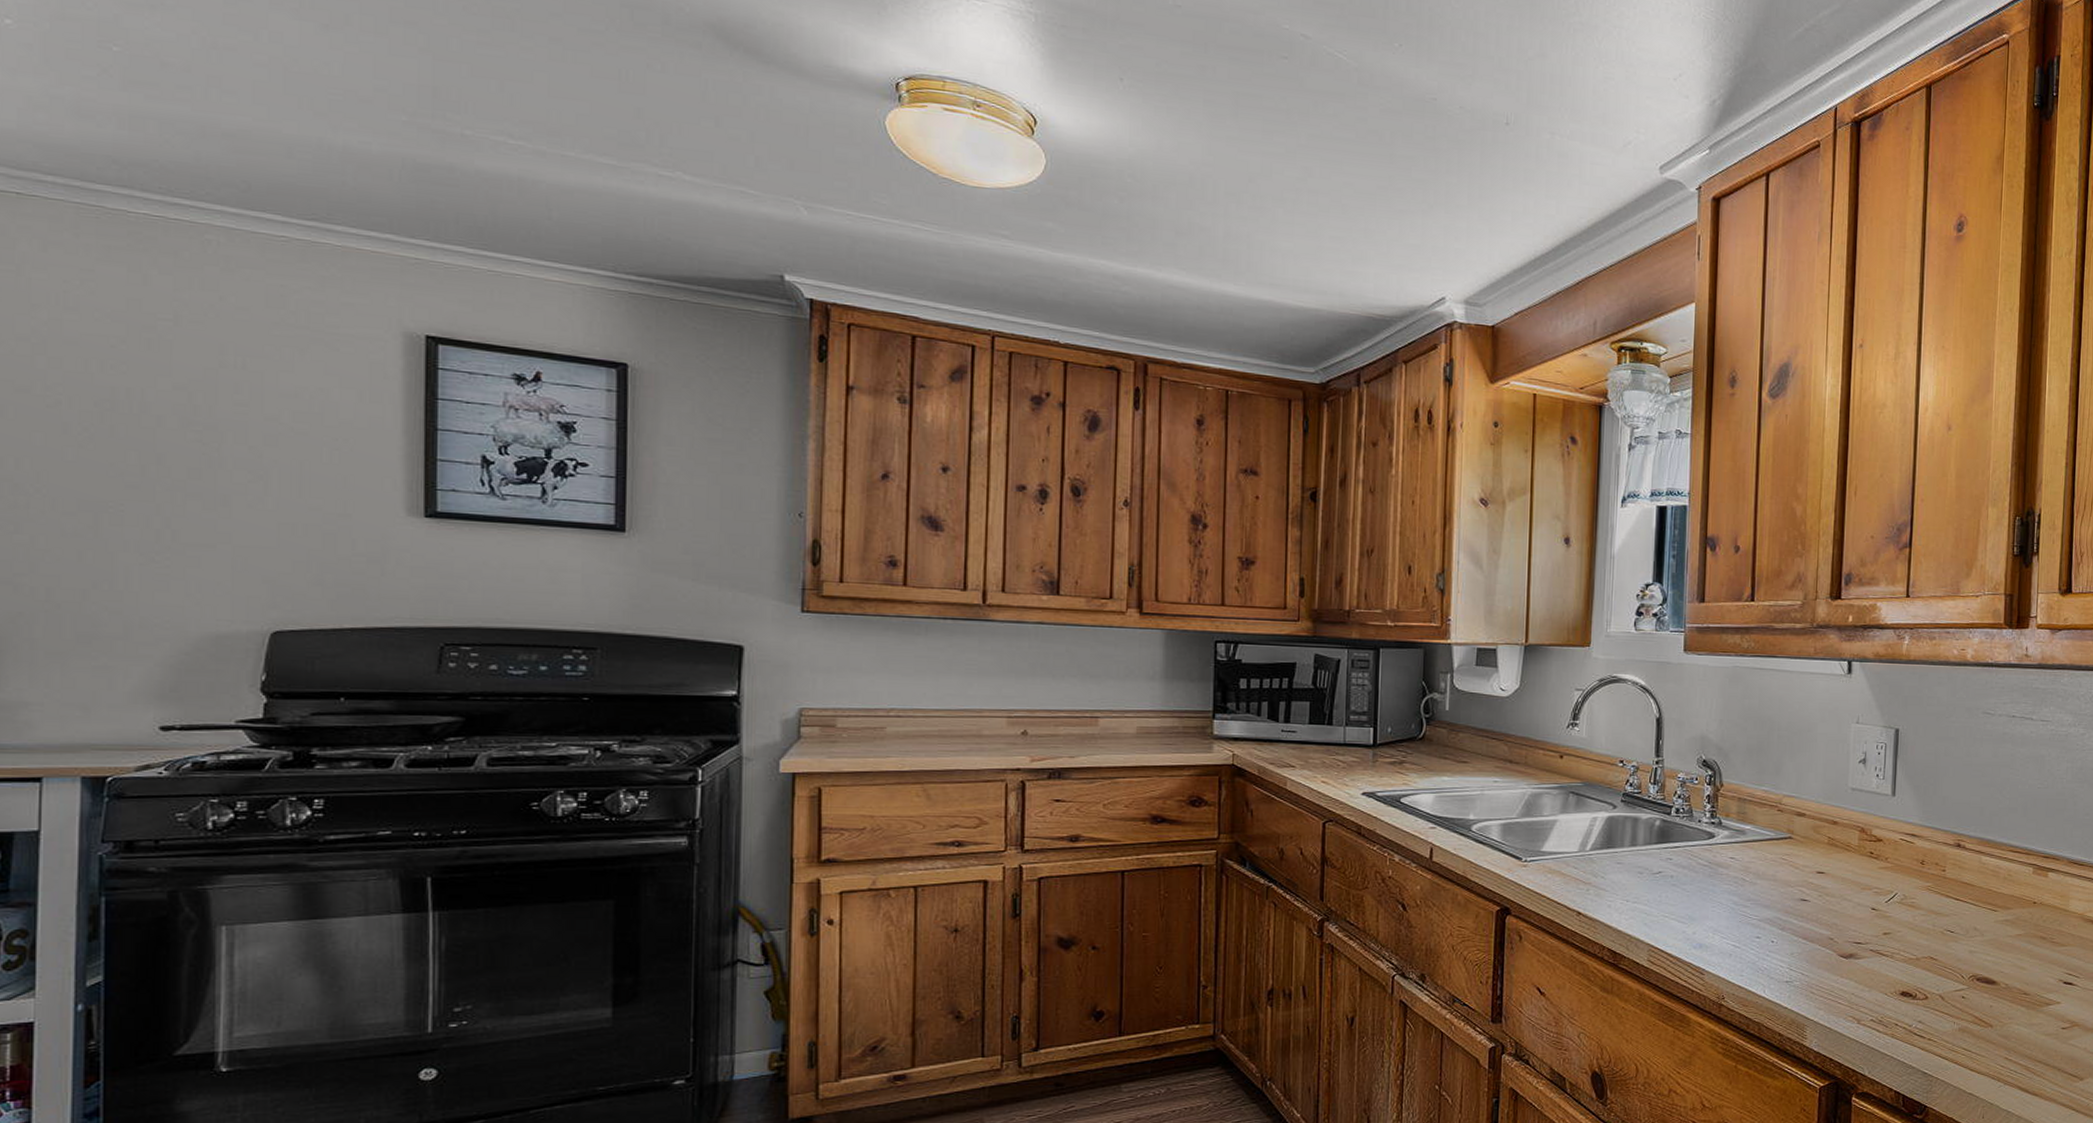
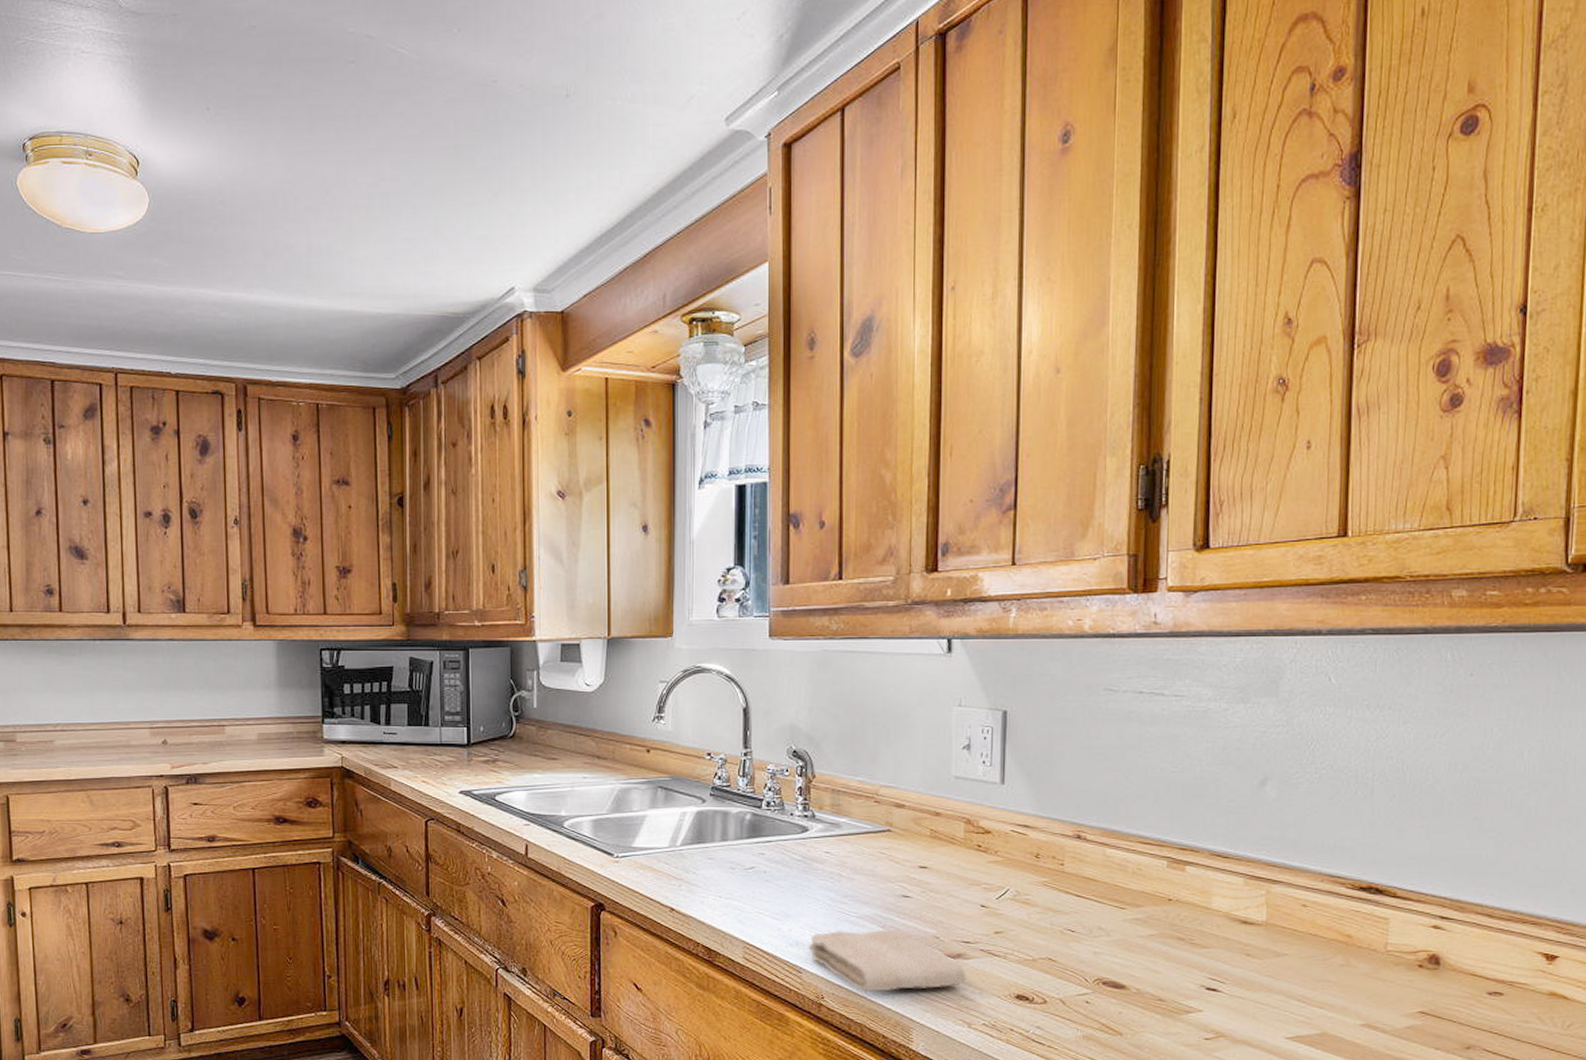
washcloth: none [1710,931,1857,991] -> present [807,929,966,992]

